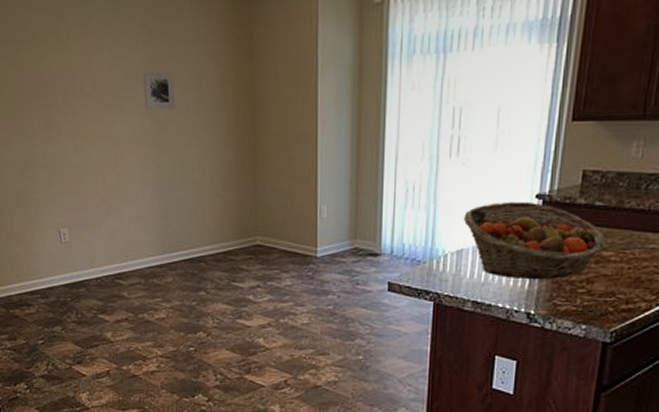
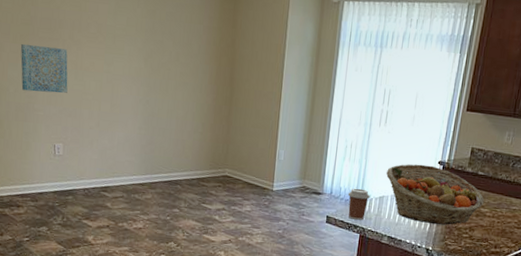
wall art: none [12,117,67,172] -> present [20,43,68,93]
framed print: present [143,71,176,111] -> none [141,23,169,58]
coffee cup: none [414,243,444,284] -> present [348,188,370,220]

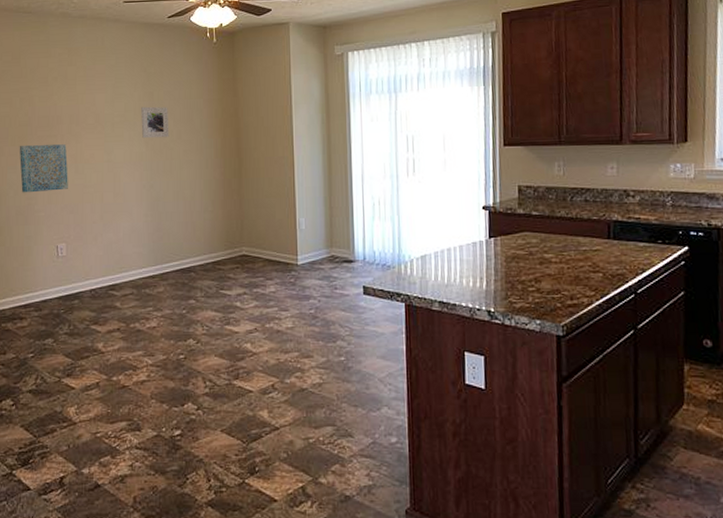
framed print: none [141,23,169,58] -> present [141,106,169,139]
coffee cup: present [348,188,370,220] -> none [384,249,410,287]
fruit basket: present [386,164,484,225] -> none [424,212,546,280]

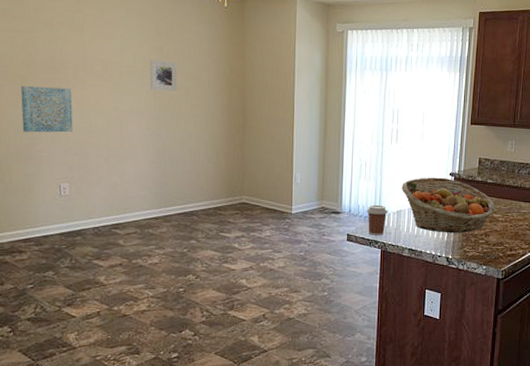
coffee cup: none [384,249,410,287] -> present [366,204,388,235]
fruit basket: none [424,212,546,280] -> present [402,177,496,233]

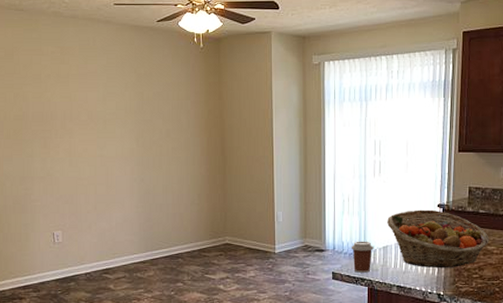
wall art: present [20,85,73,133] -> none [14,138,63,184]
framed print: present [150,60,178,92] -> none [132,106,159,136]

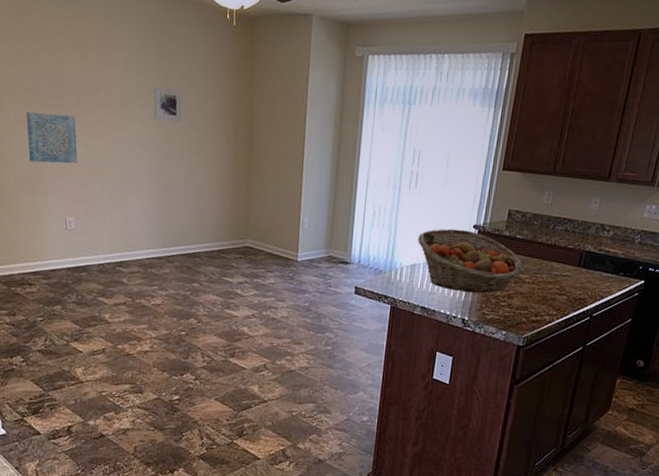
wall art: none [14,138,63,184] -> present [26,111,78,164]
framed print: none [132,106,159,136] -> present [153,86,182,122]
coffee cup: present [351,241,373,273] -> none [377,256,401,290]

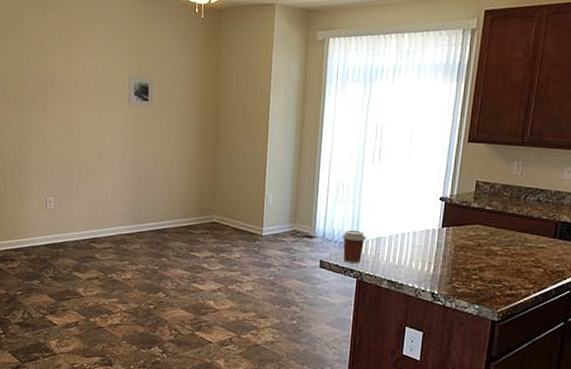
wall art: present [26,111,78,164] -> none [15,103,59,148]
coffee cup: none [377,256,401,290] -> present [342,229,366,264]
fruit basket: present [418,228,523,293] -> none [383,201,494,266]

